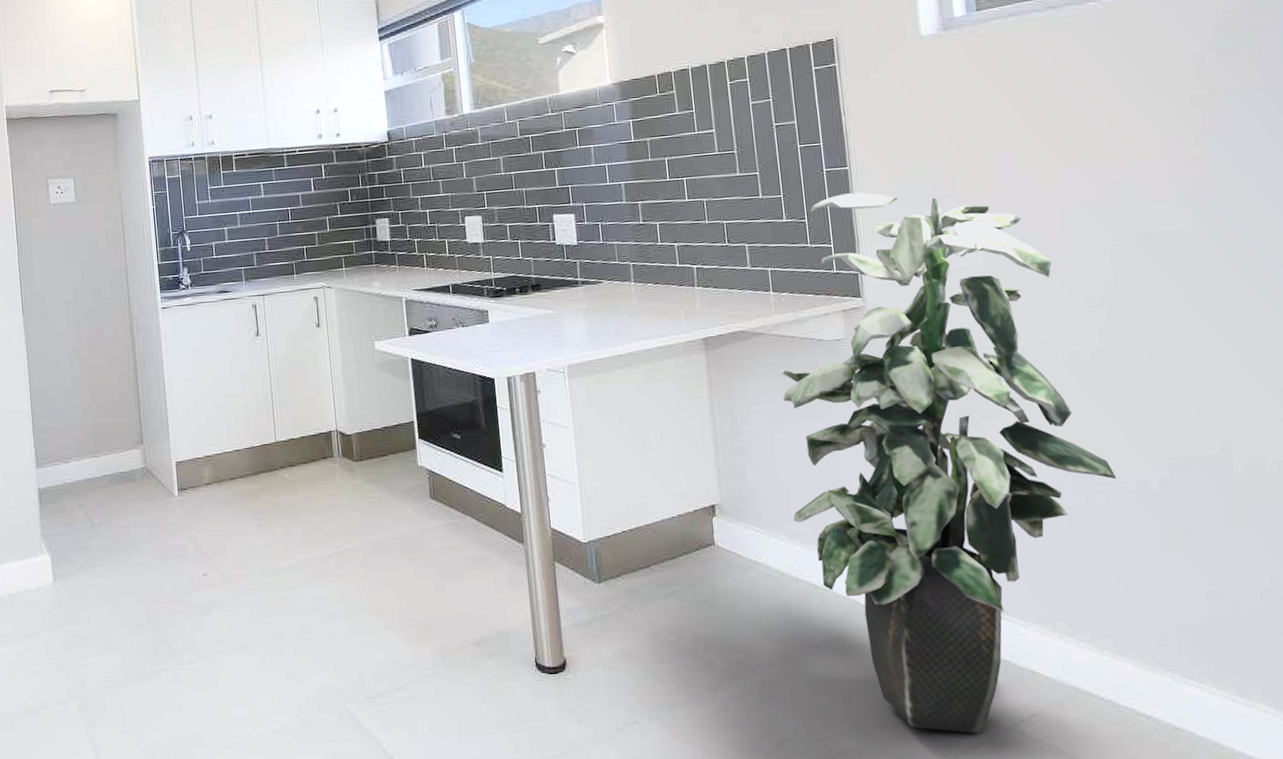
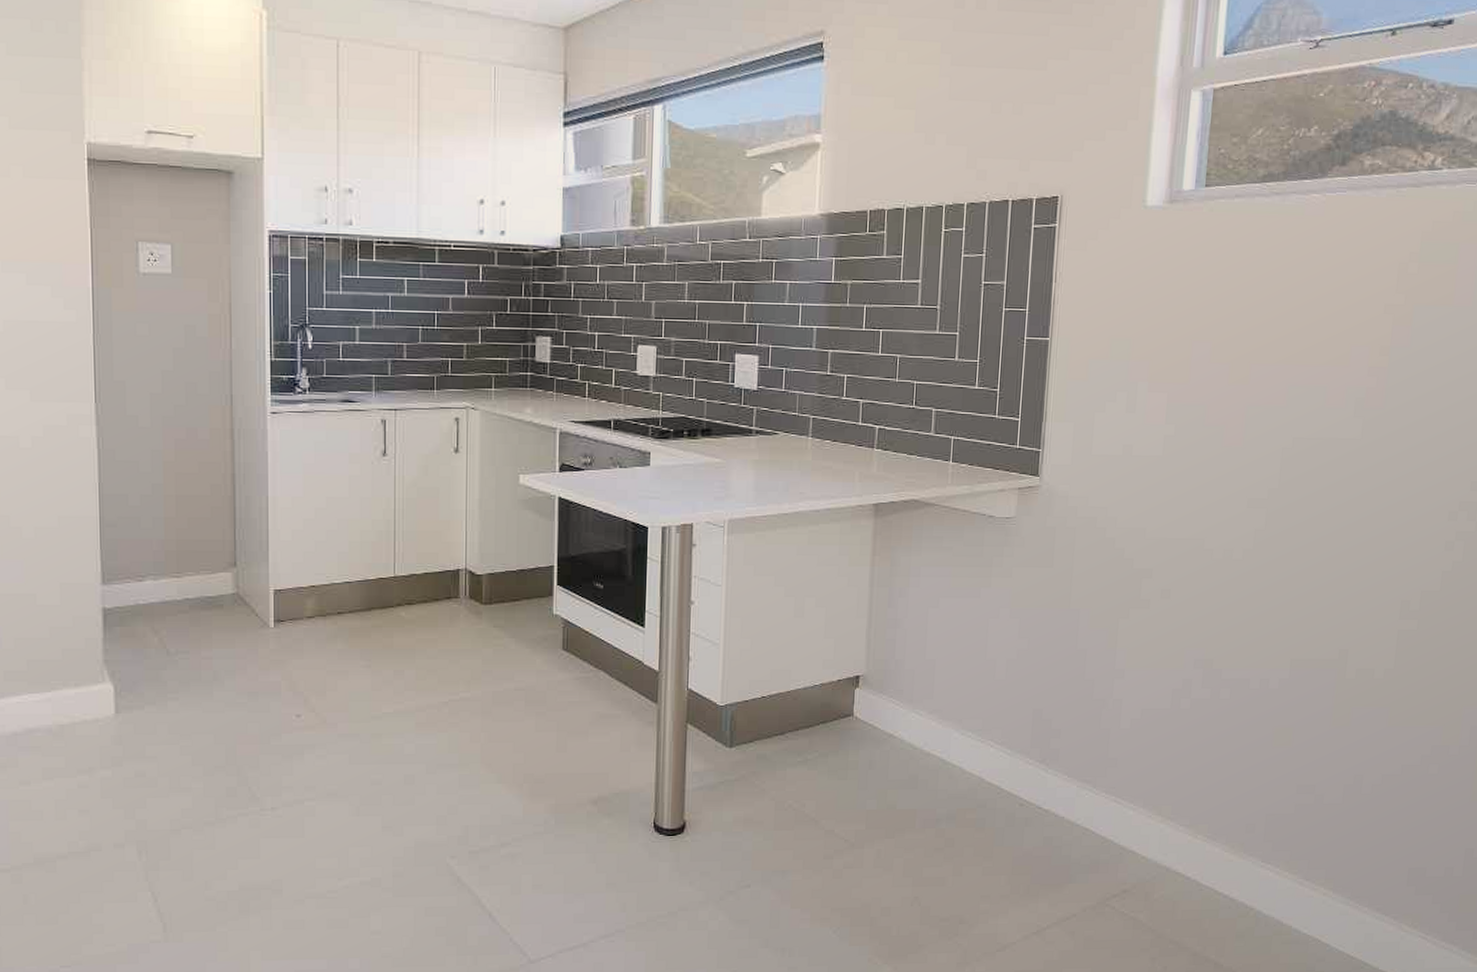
indoor plant: present [782,192,1117,734] -> none [935,366,1242,906]

